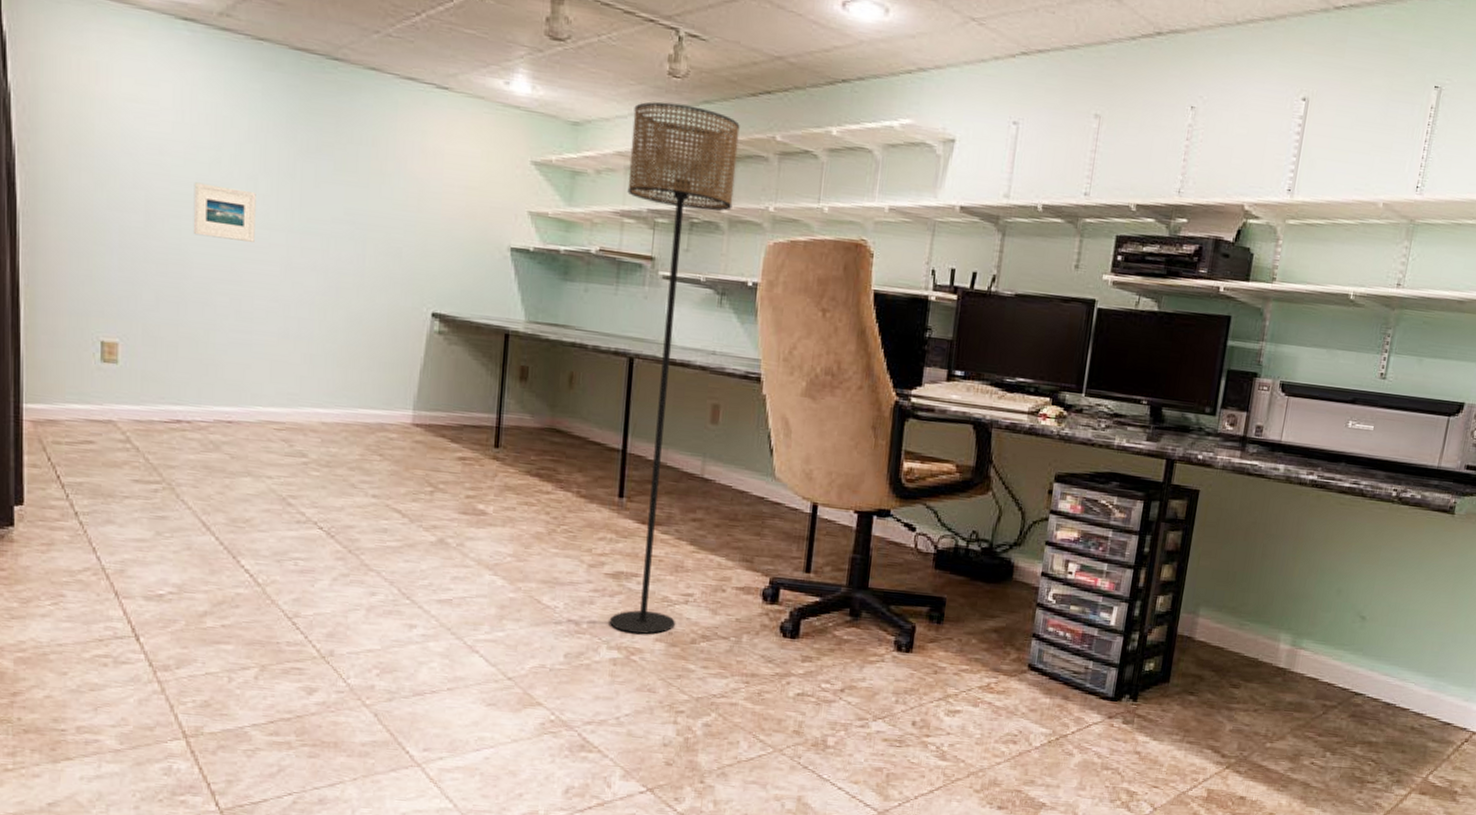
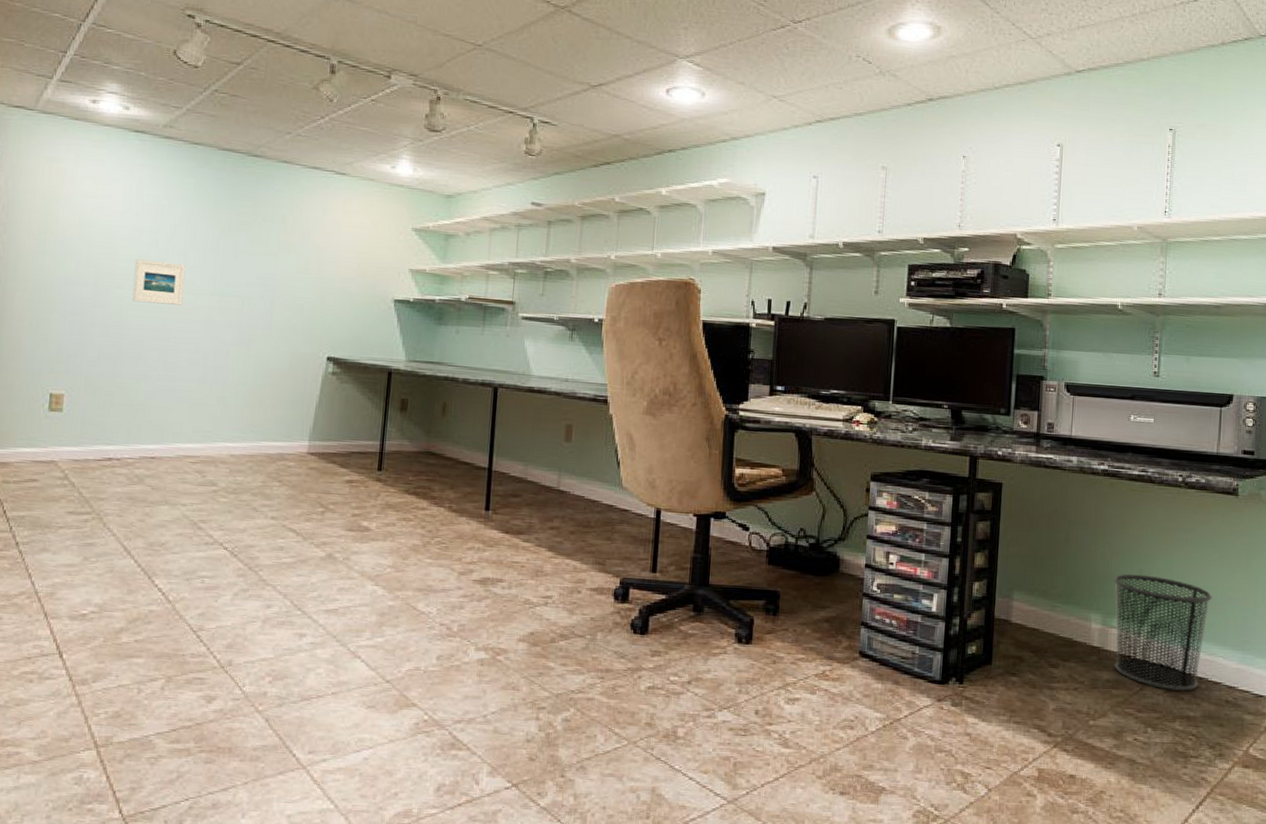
floor lamp: present [609,101,740,634] -> none [477,175,585,635]
waste bin: none [1299,593,1412,716] -> present [1113,574,1213,691]

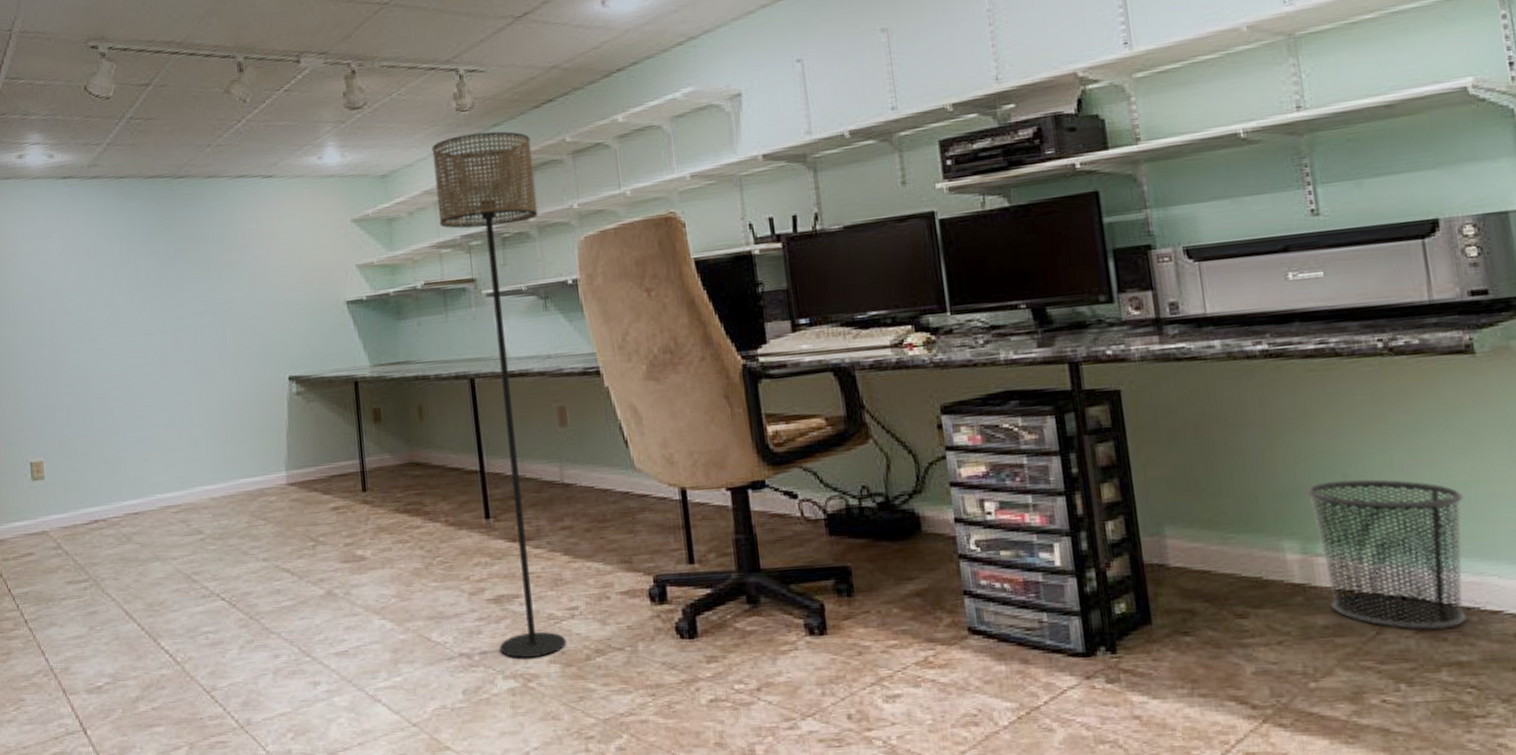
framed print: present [133,259,186,305] -> none [85,306,137,354]
floor lamp: none [477,175,585,635] -> present [432,131,566,658]

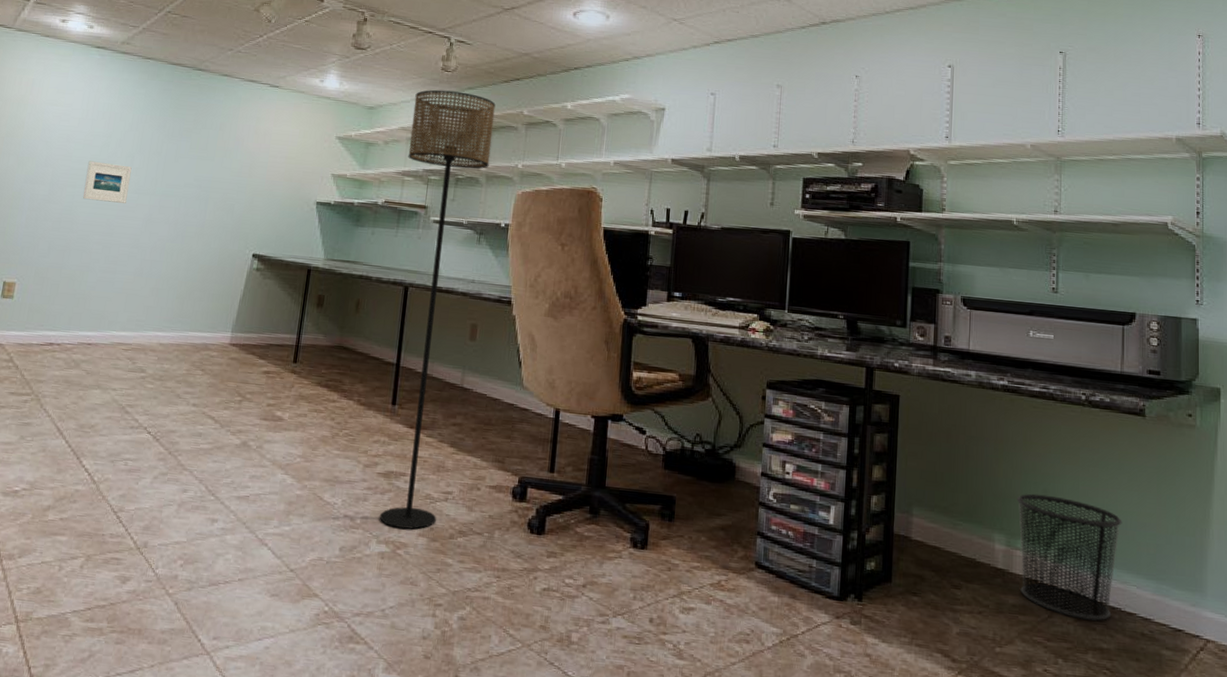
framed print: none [85,306,137,354] -> present [83,161,132,203]

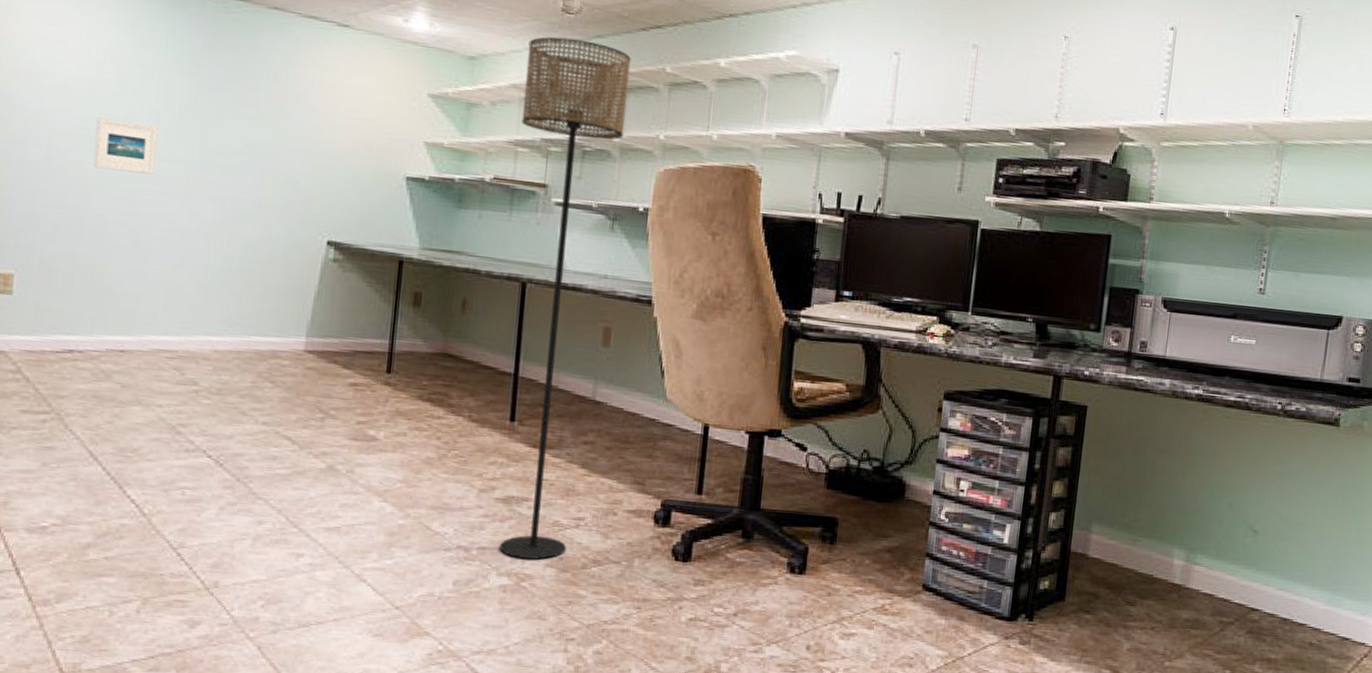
waste bin: present [1016,493,1122,621] -> none [1195,507,1304,633]

